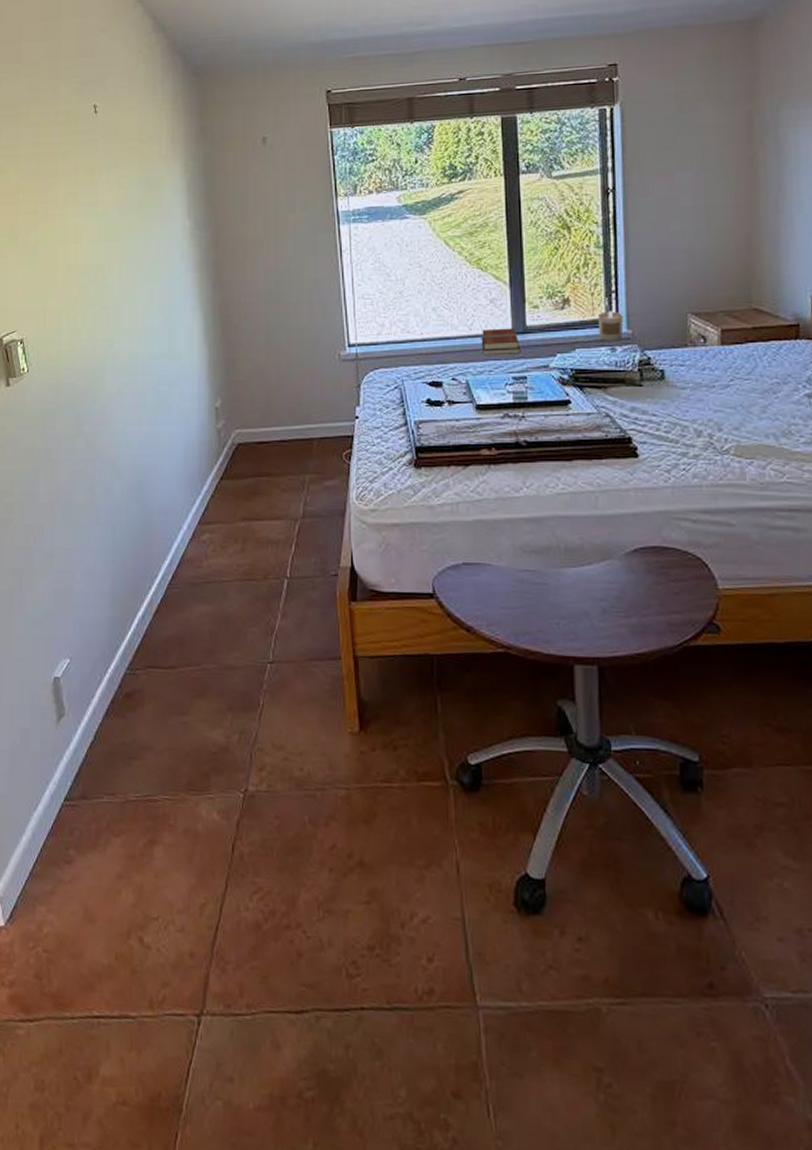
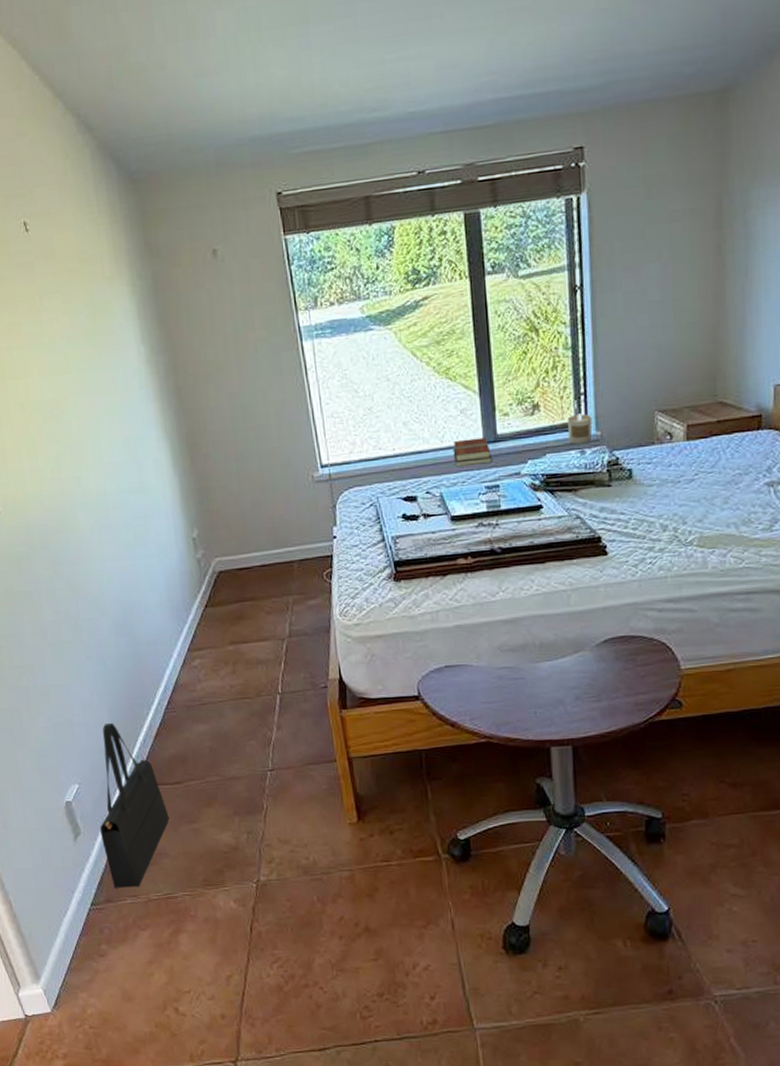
tote bag: none [85,594,159,784] -> present [100,722,170,888]

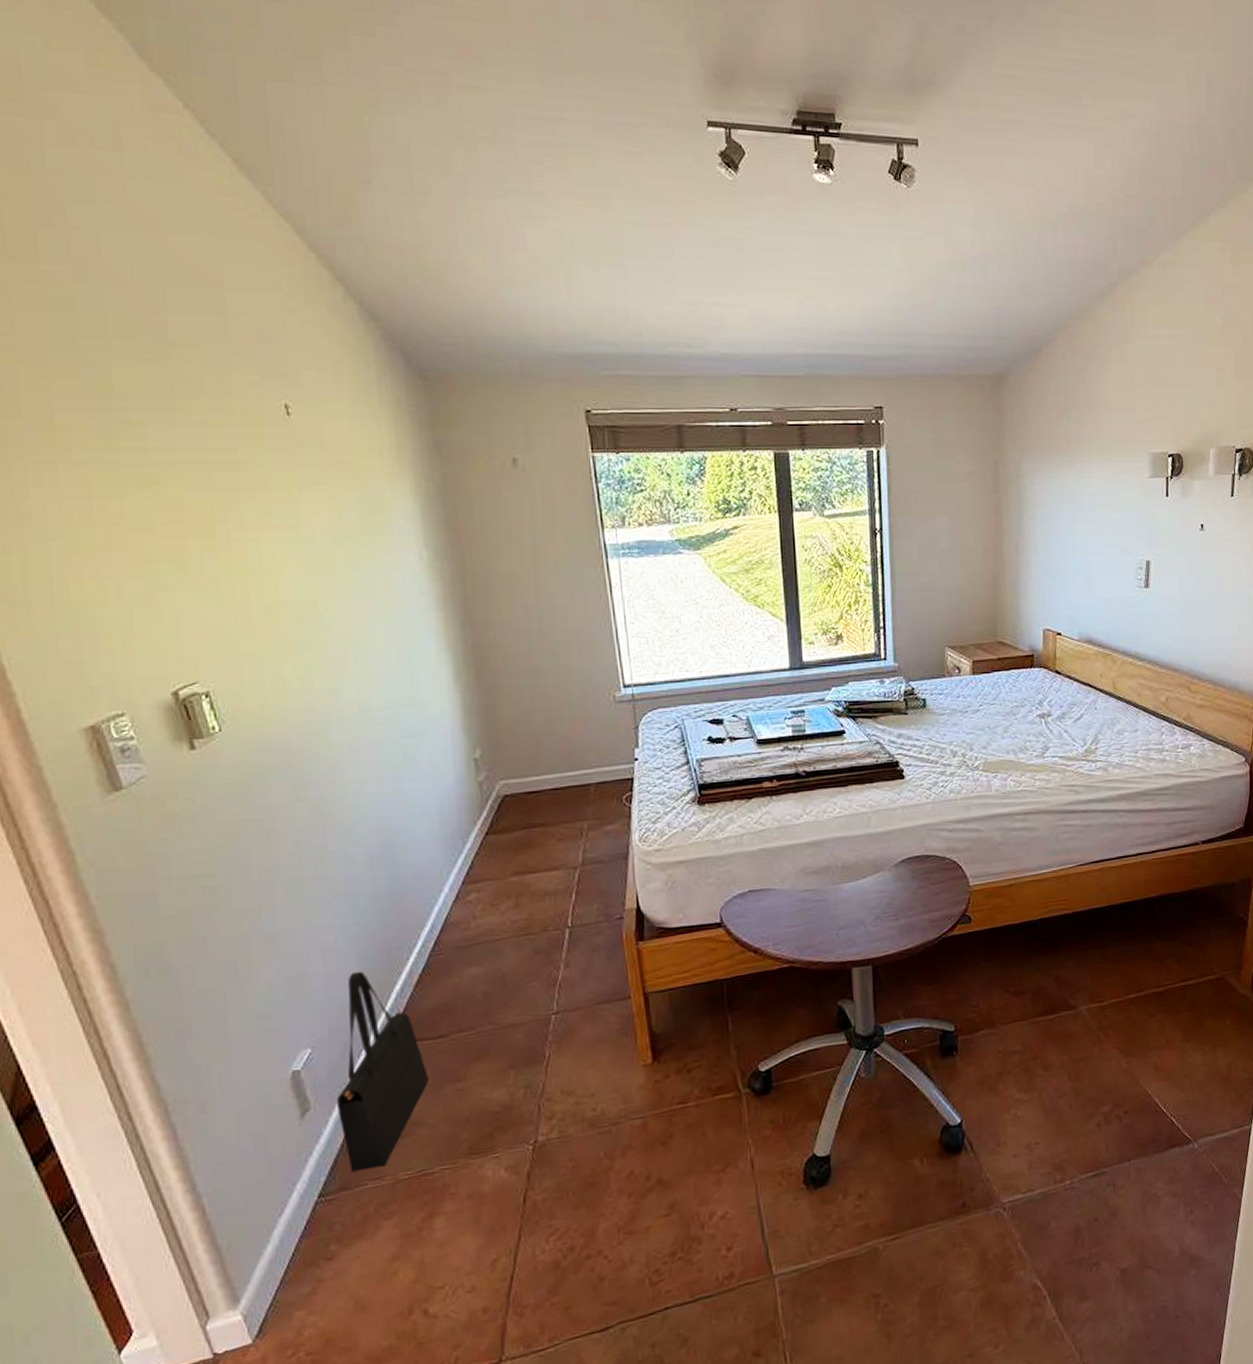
books: present [453,437,493,468] -> none [760,664,799,692]
candle: present [568,413,593,445] -> none [869,646,891,675]

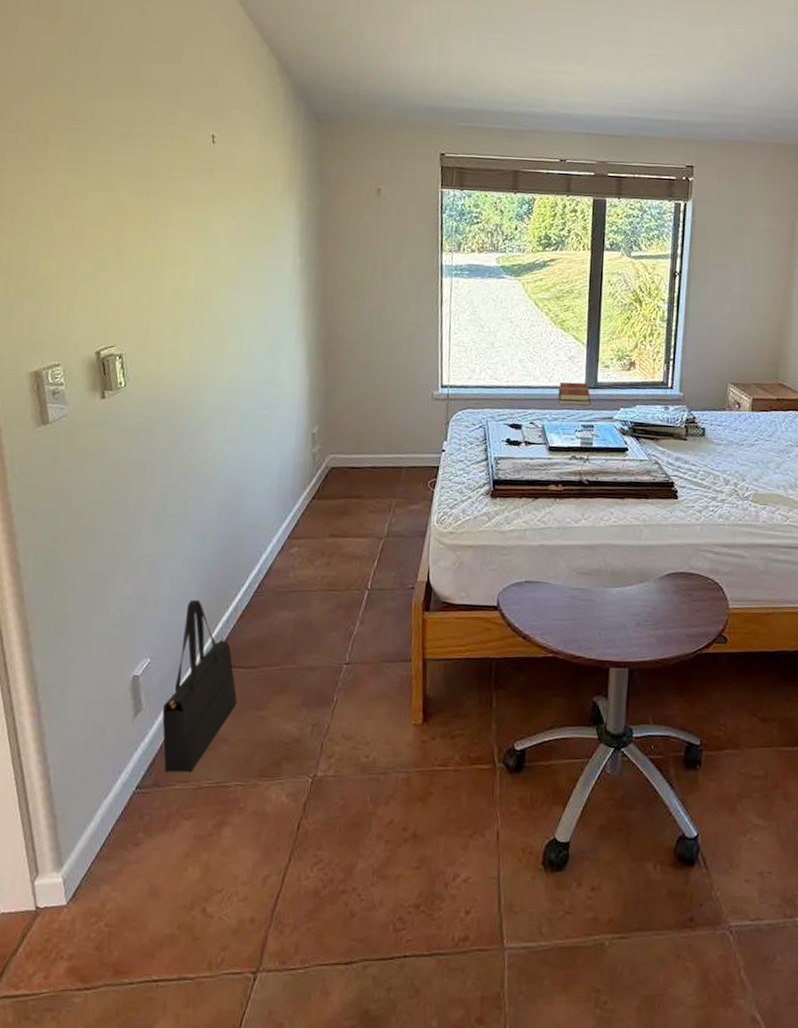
books: none [760,664,799,692] -> present [558,382,591,406]

